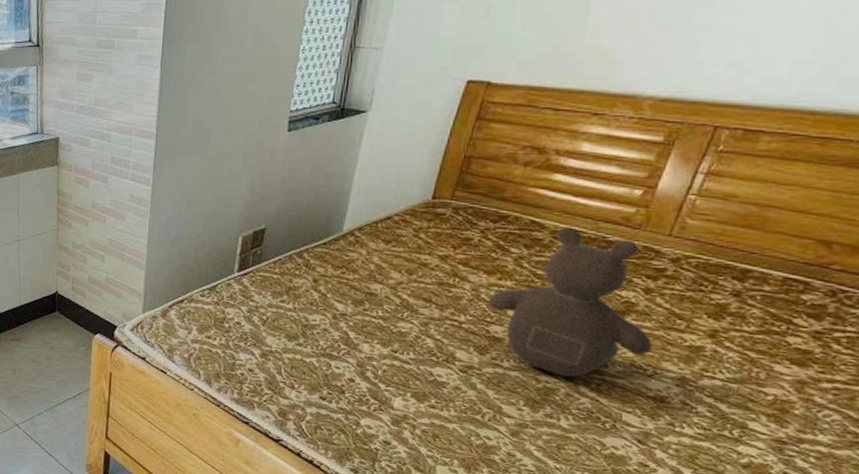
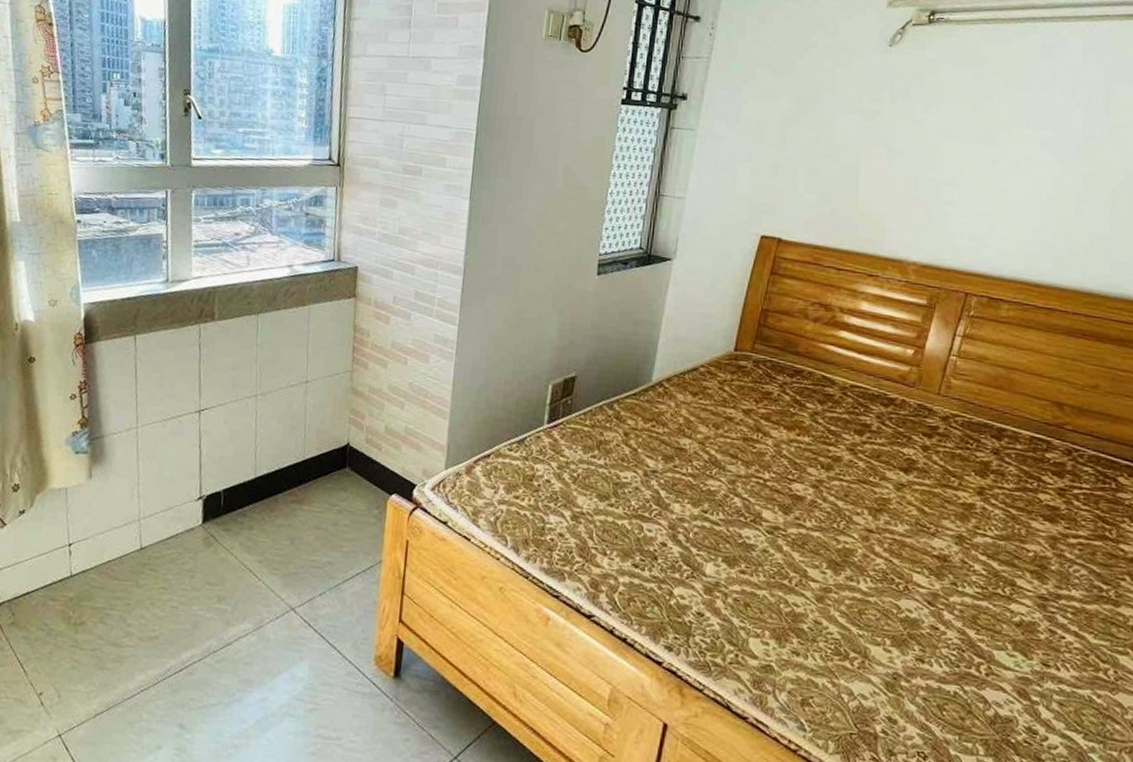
teddy bear: present [488,226,653,378] -> none [789,383,934,537]

